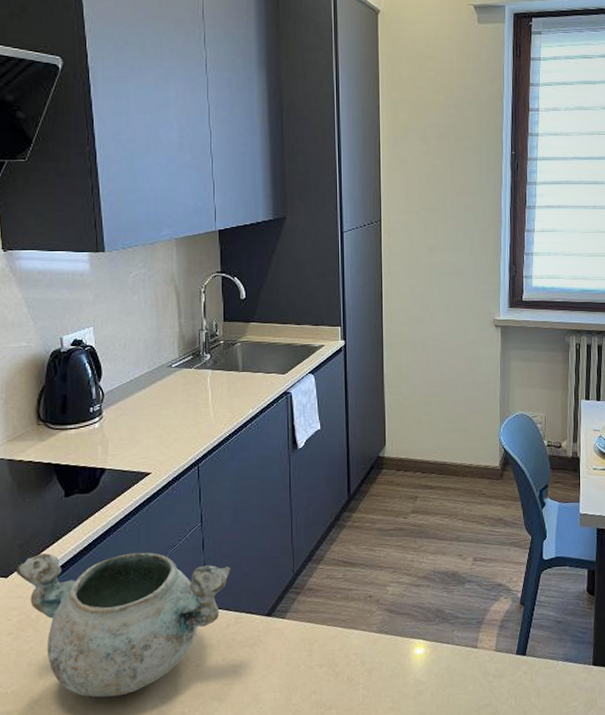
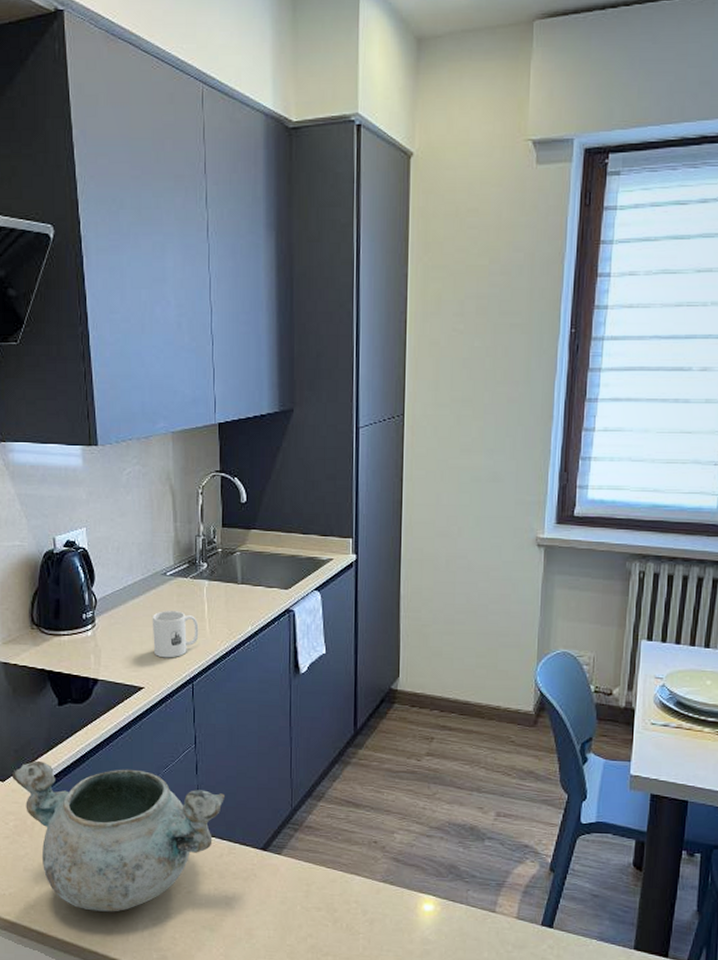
mug: none [158,399,204,444] -> present [152,611,199,658]

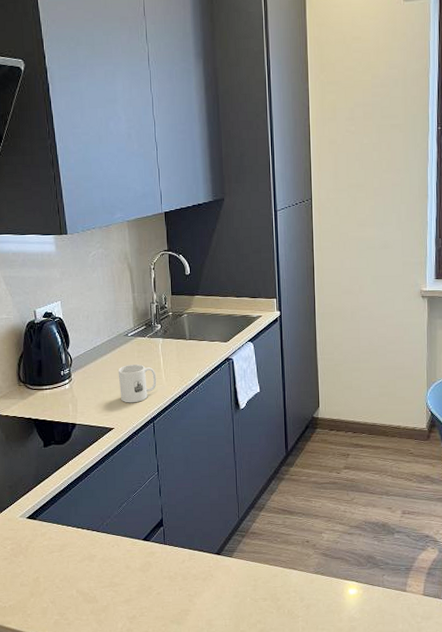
decorative bowl: present [11,760,224,912] -> none [7,493,184,615]

